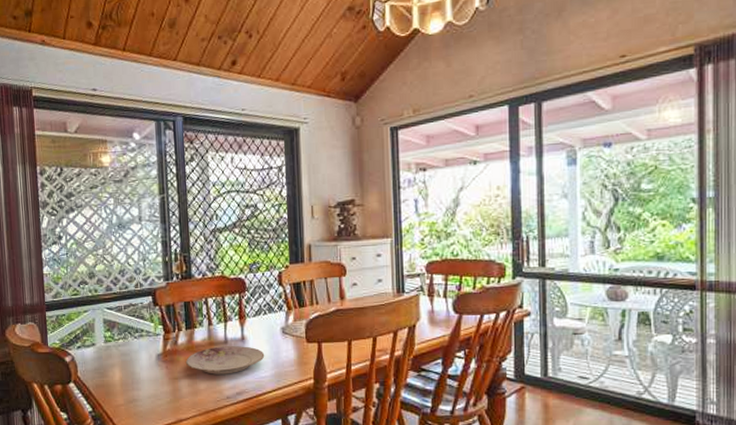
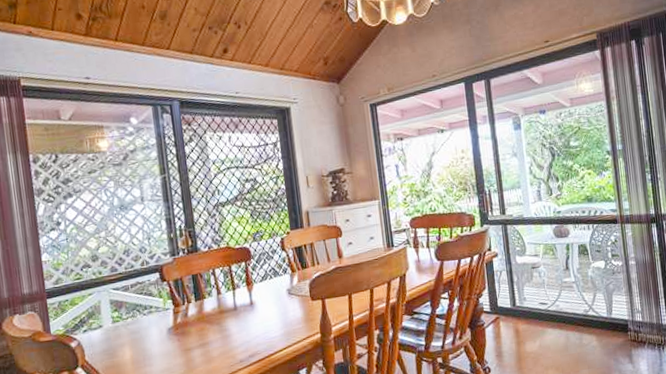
plate: present [185,346,265,374] -> none [197,310,274,341]

